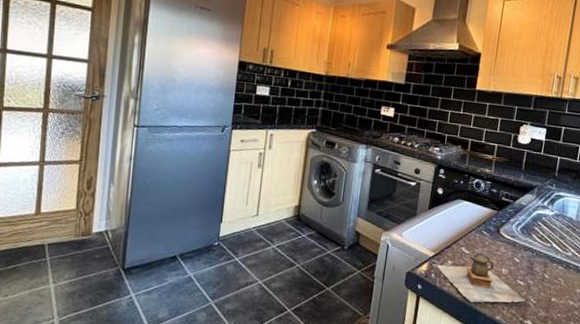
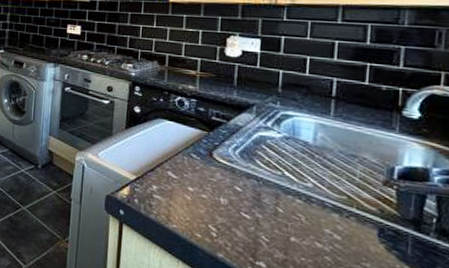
teapot: present [437,252,525,303] -> none [140,177,254,239]

